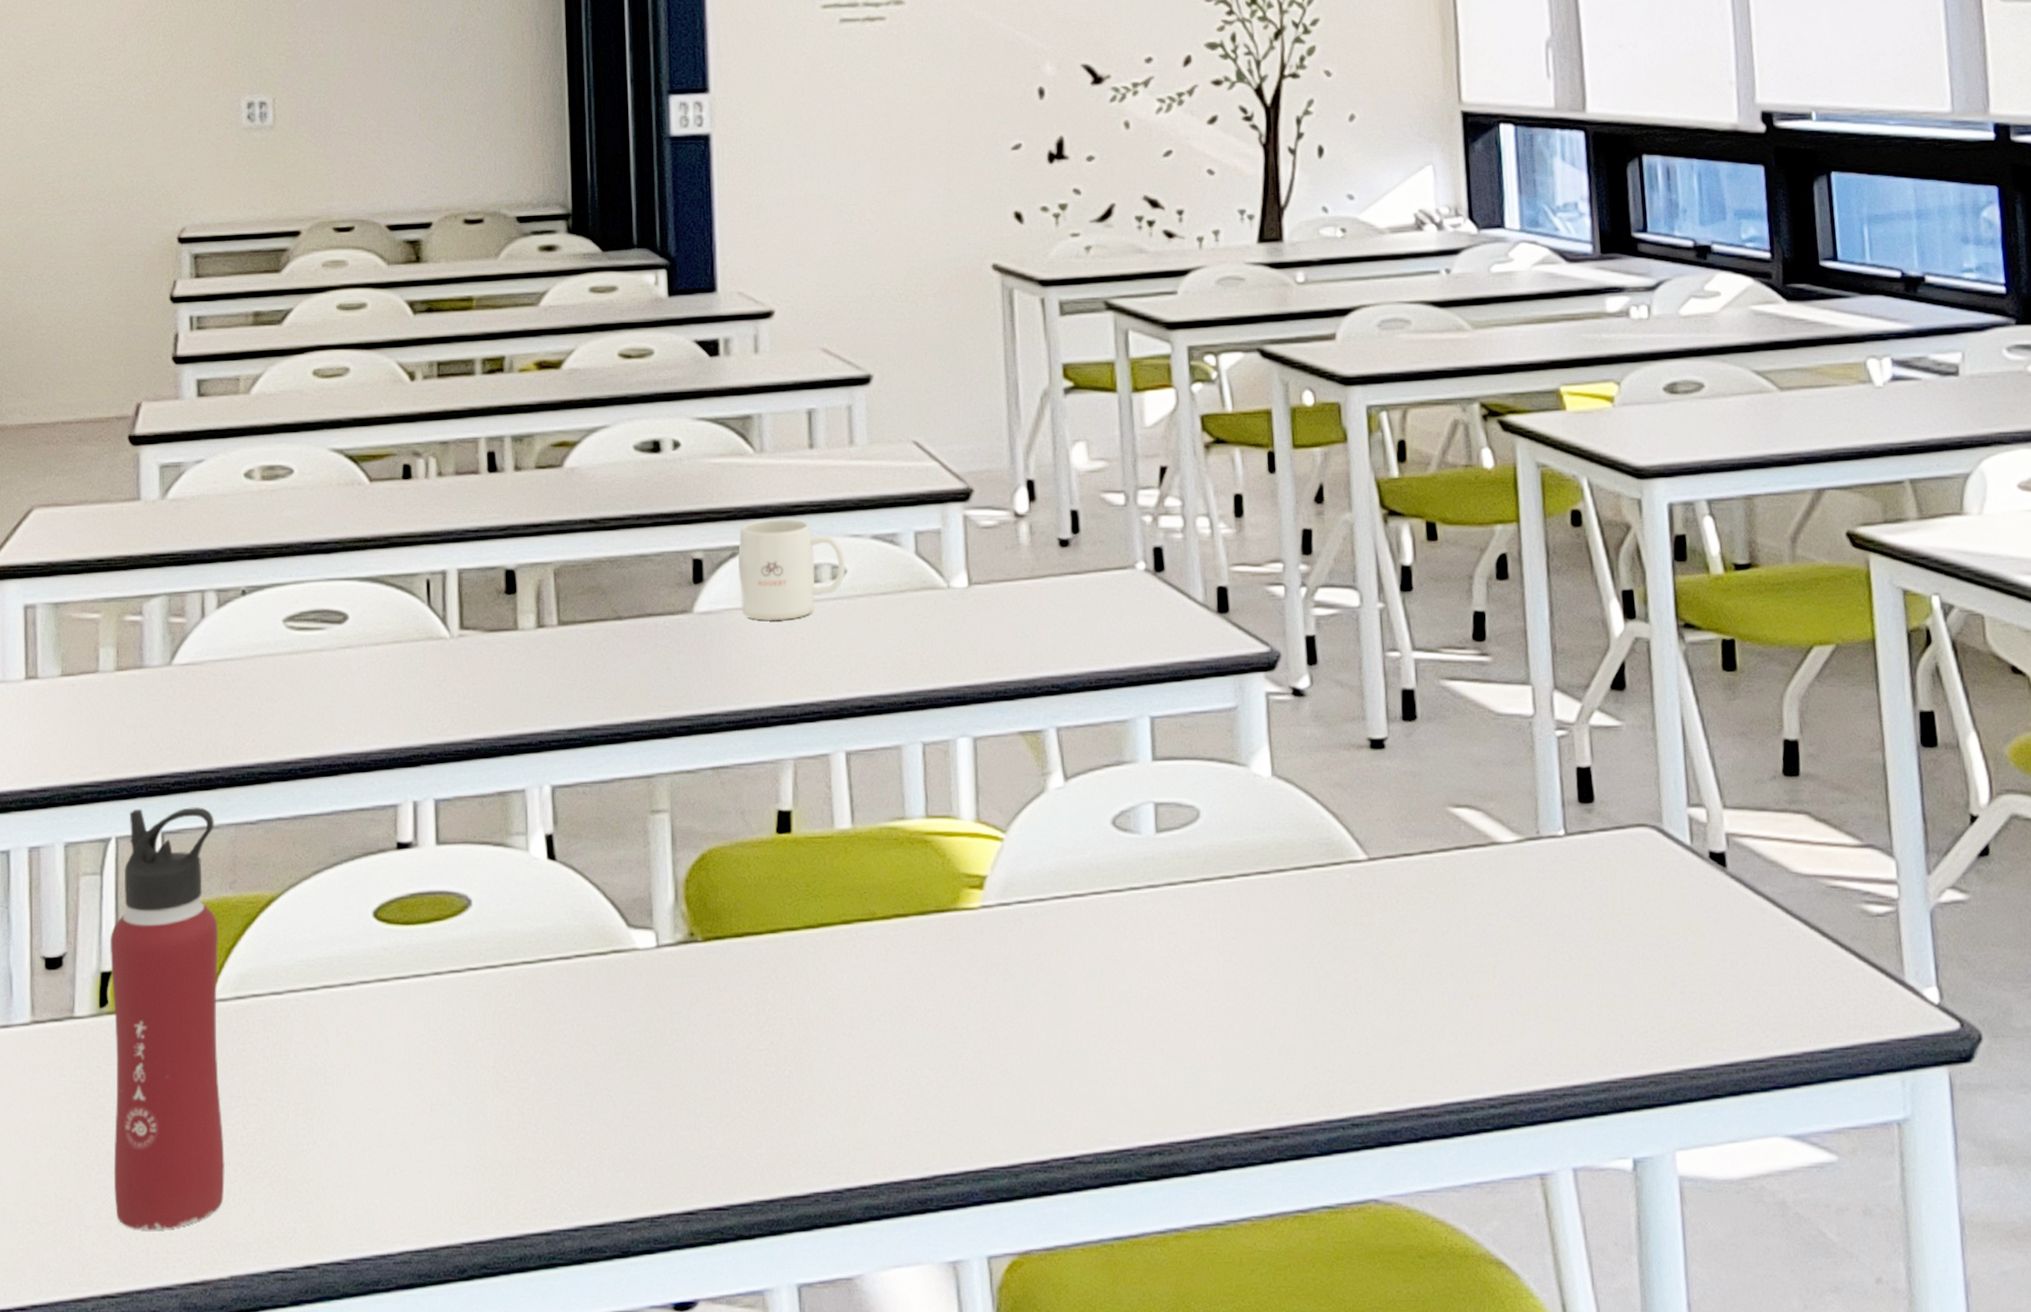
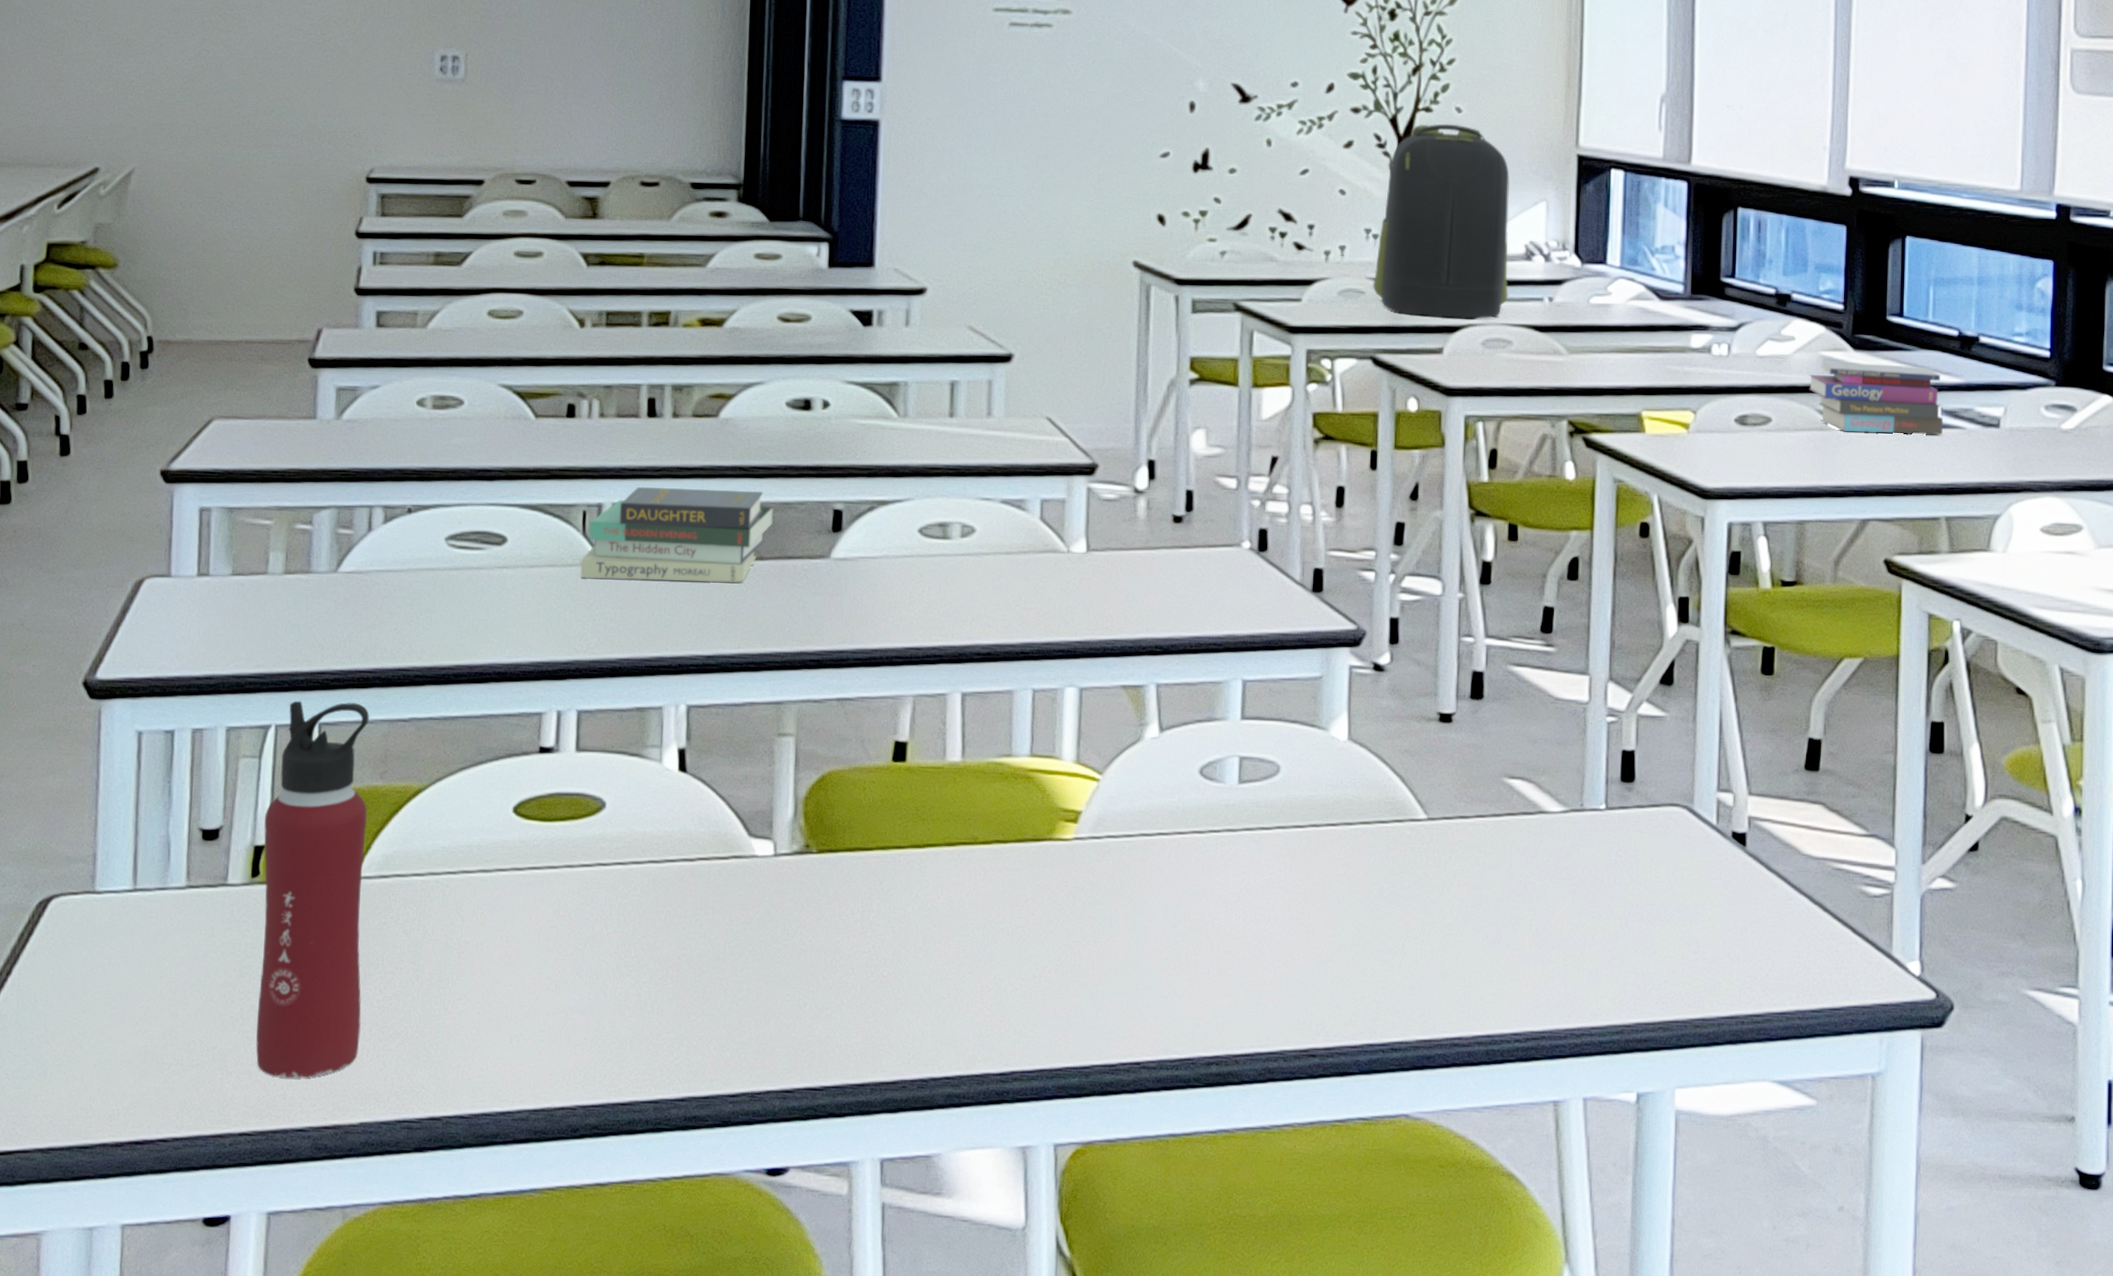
books: none [428,545,629,654] -> present [580,486,773,583]
mug: present [737,519,846,621] -> none [874,478,975,571]
backpack: none [1253,88,1402,300] -> present [1373,123,1509,319]
books: none [1741,314,1896,392] -> present [1809,361,1944,435]

